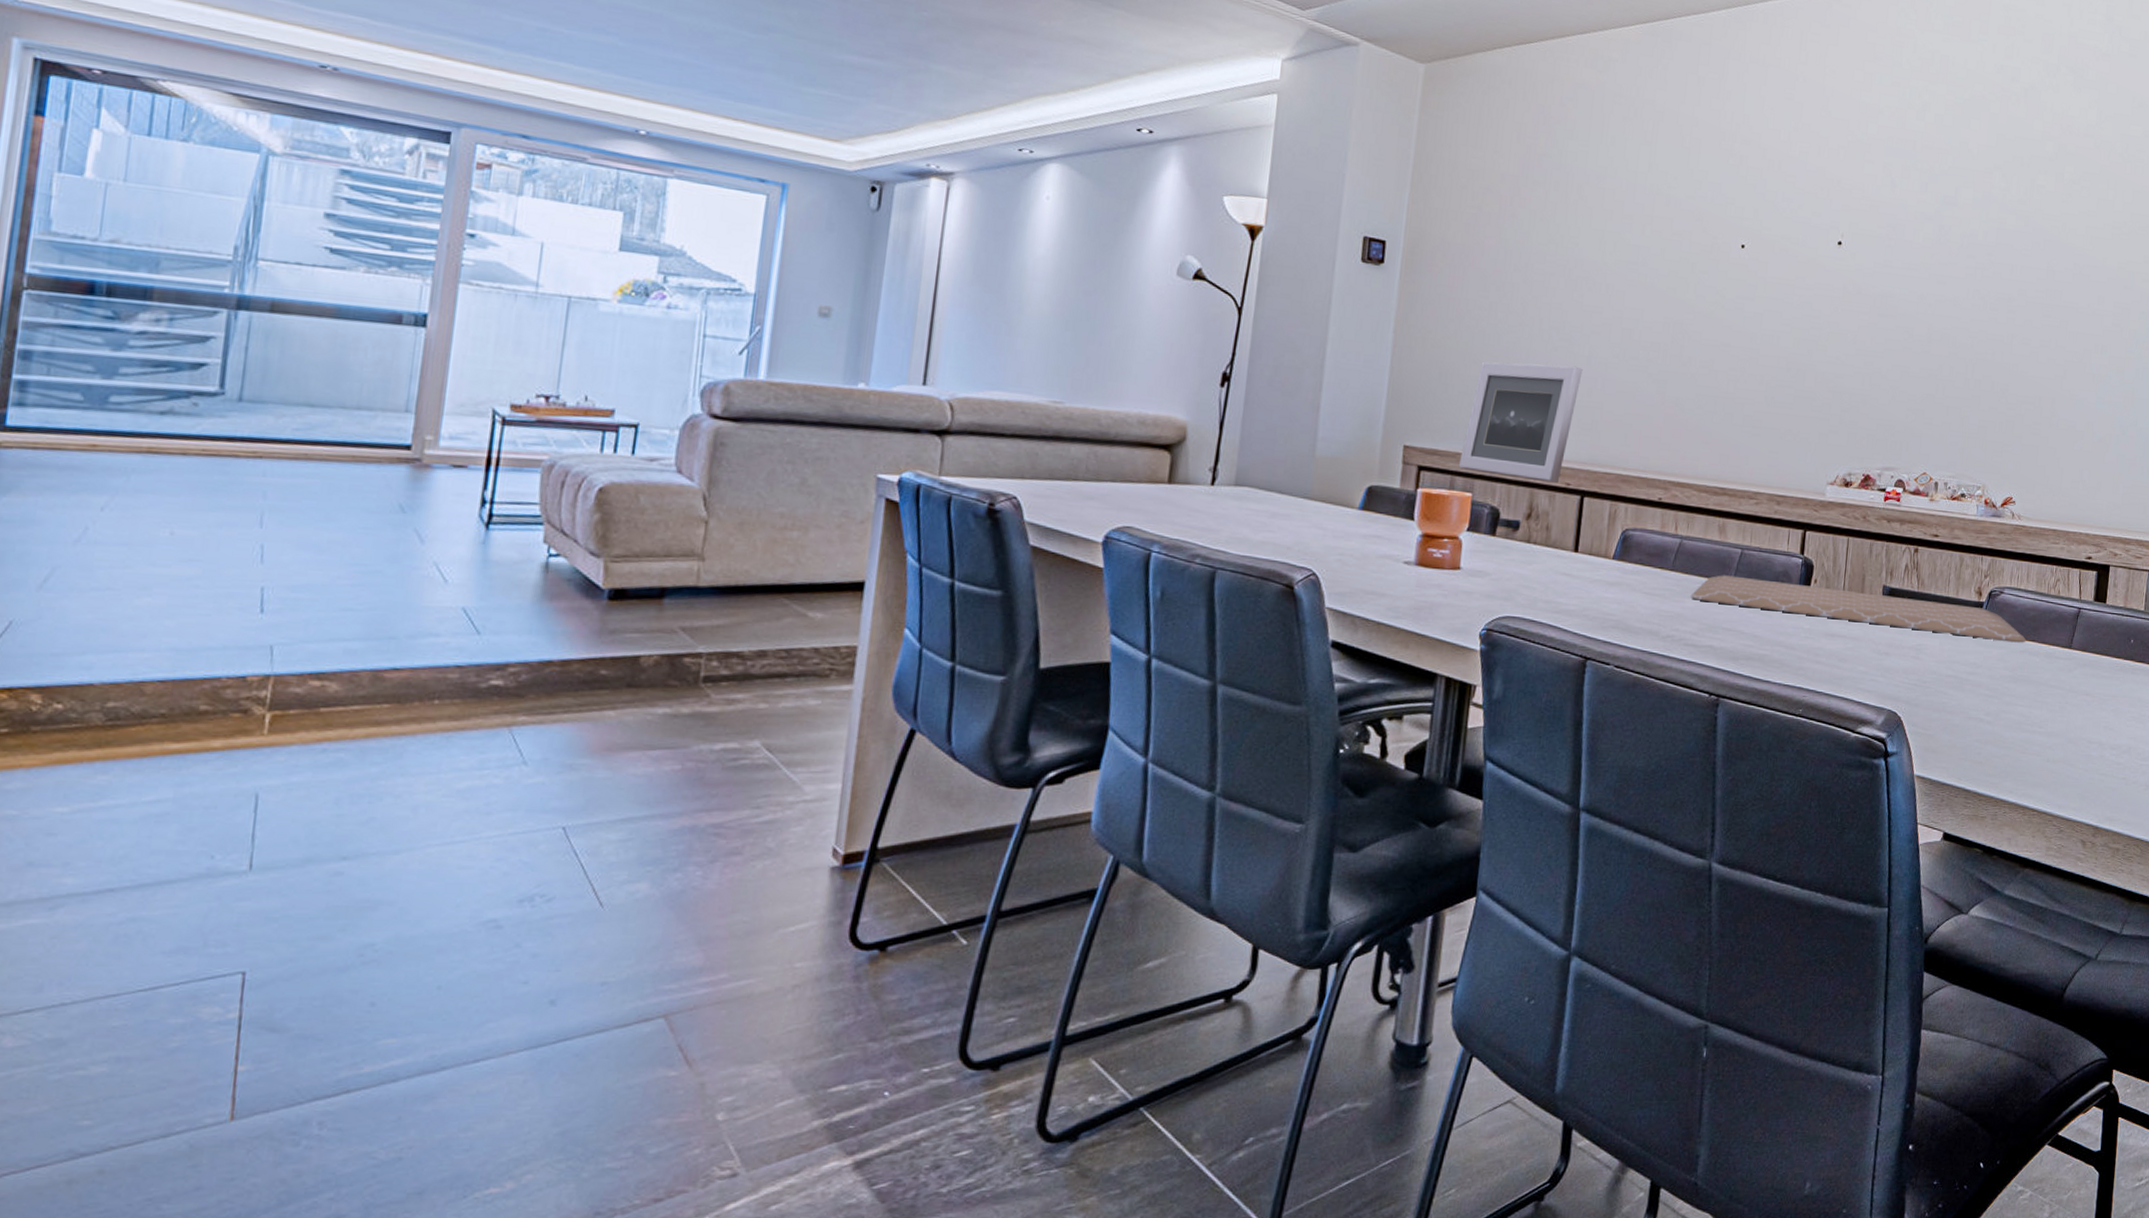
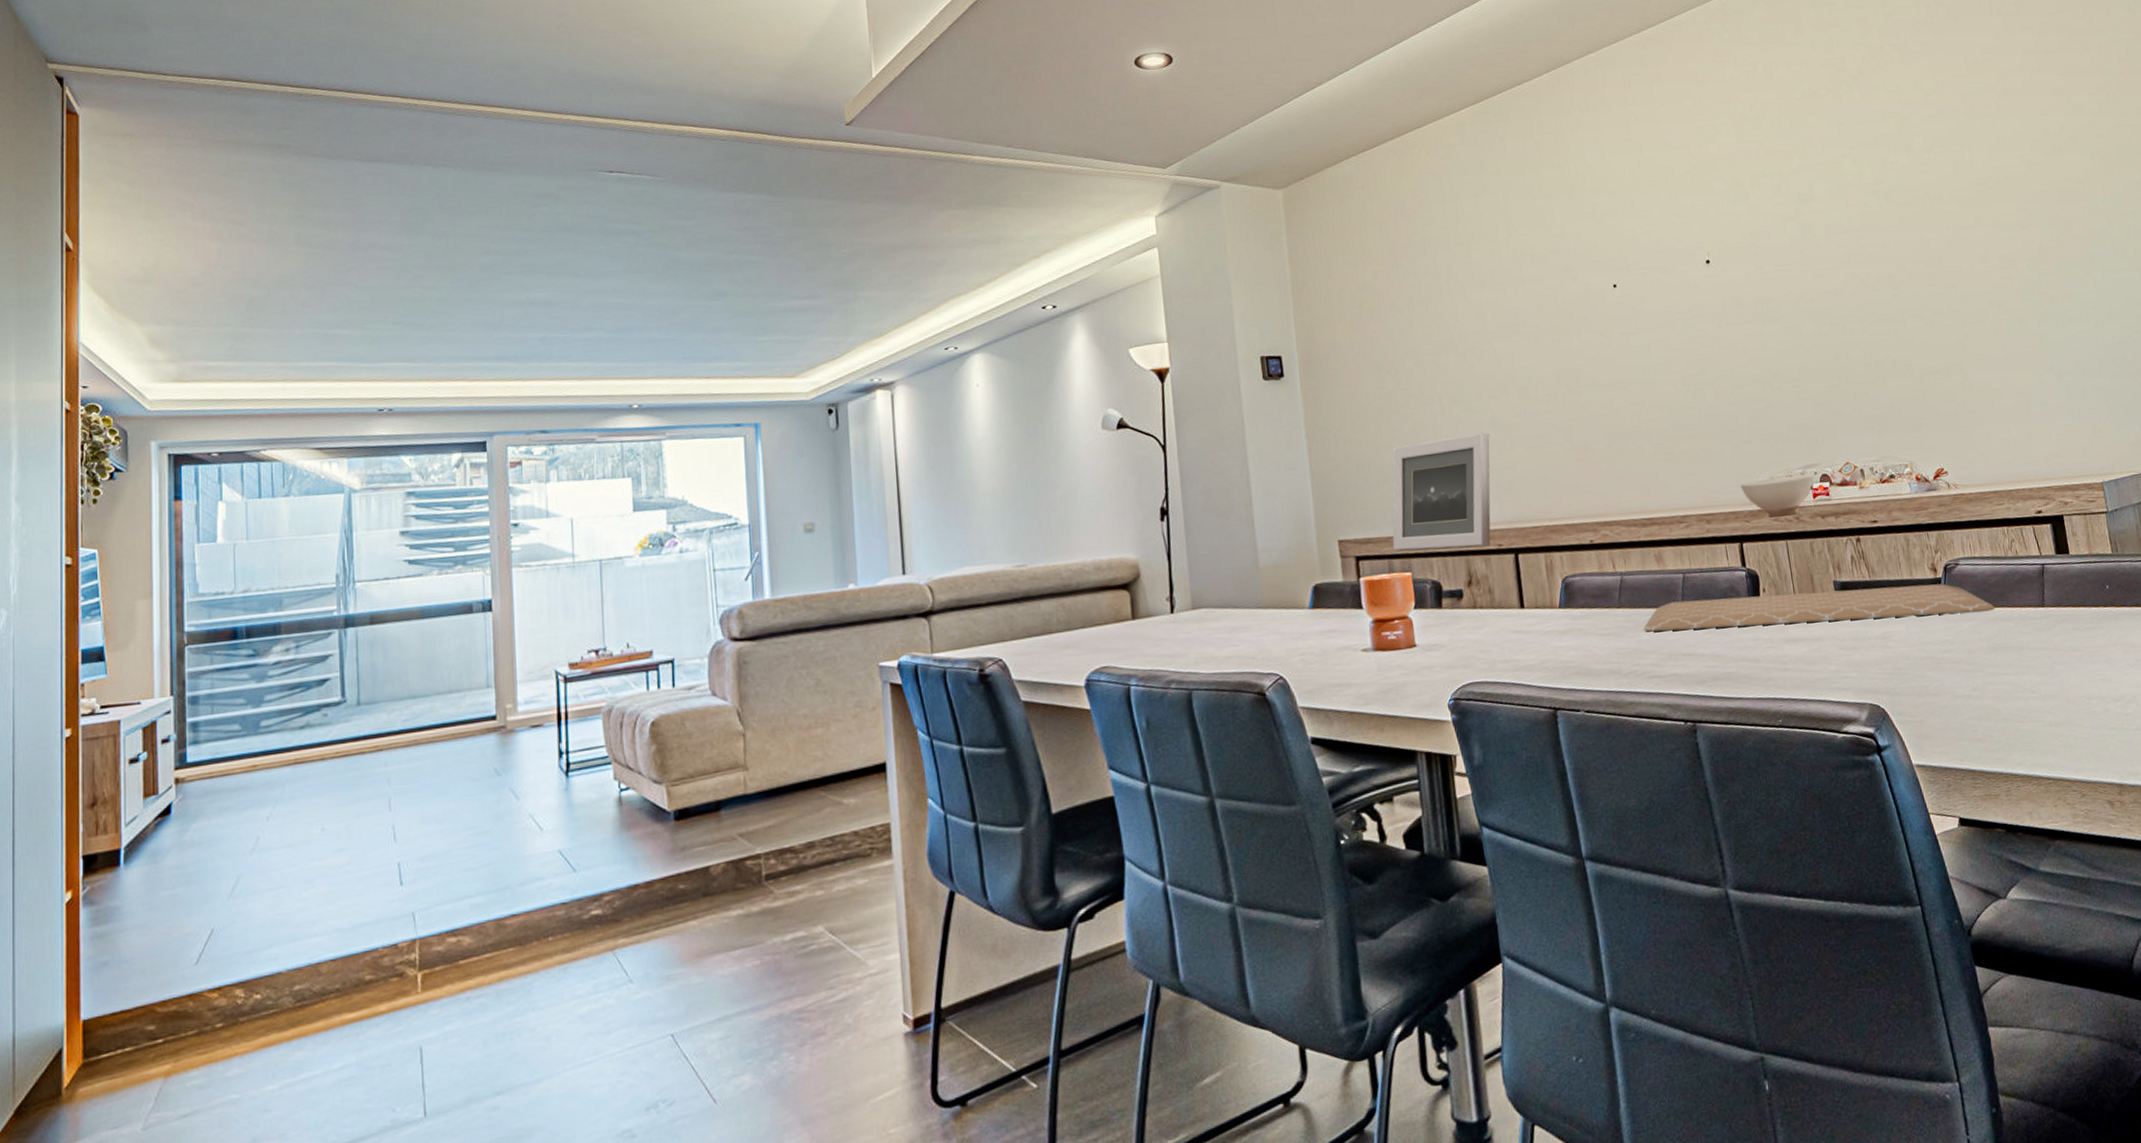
bowl: none [1817,471,1889,513] -> present [1740,474,1813,517]

